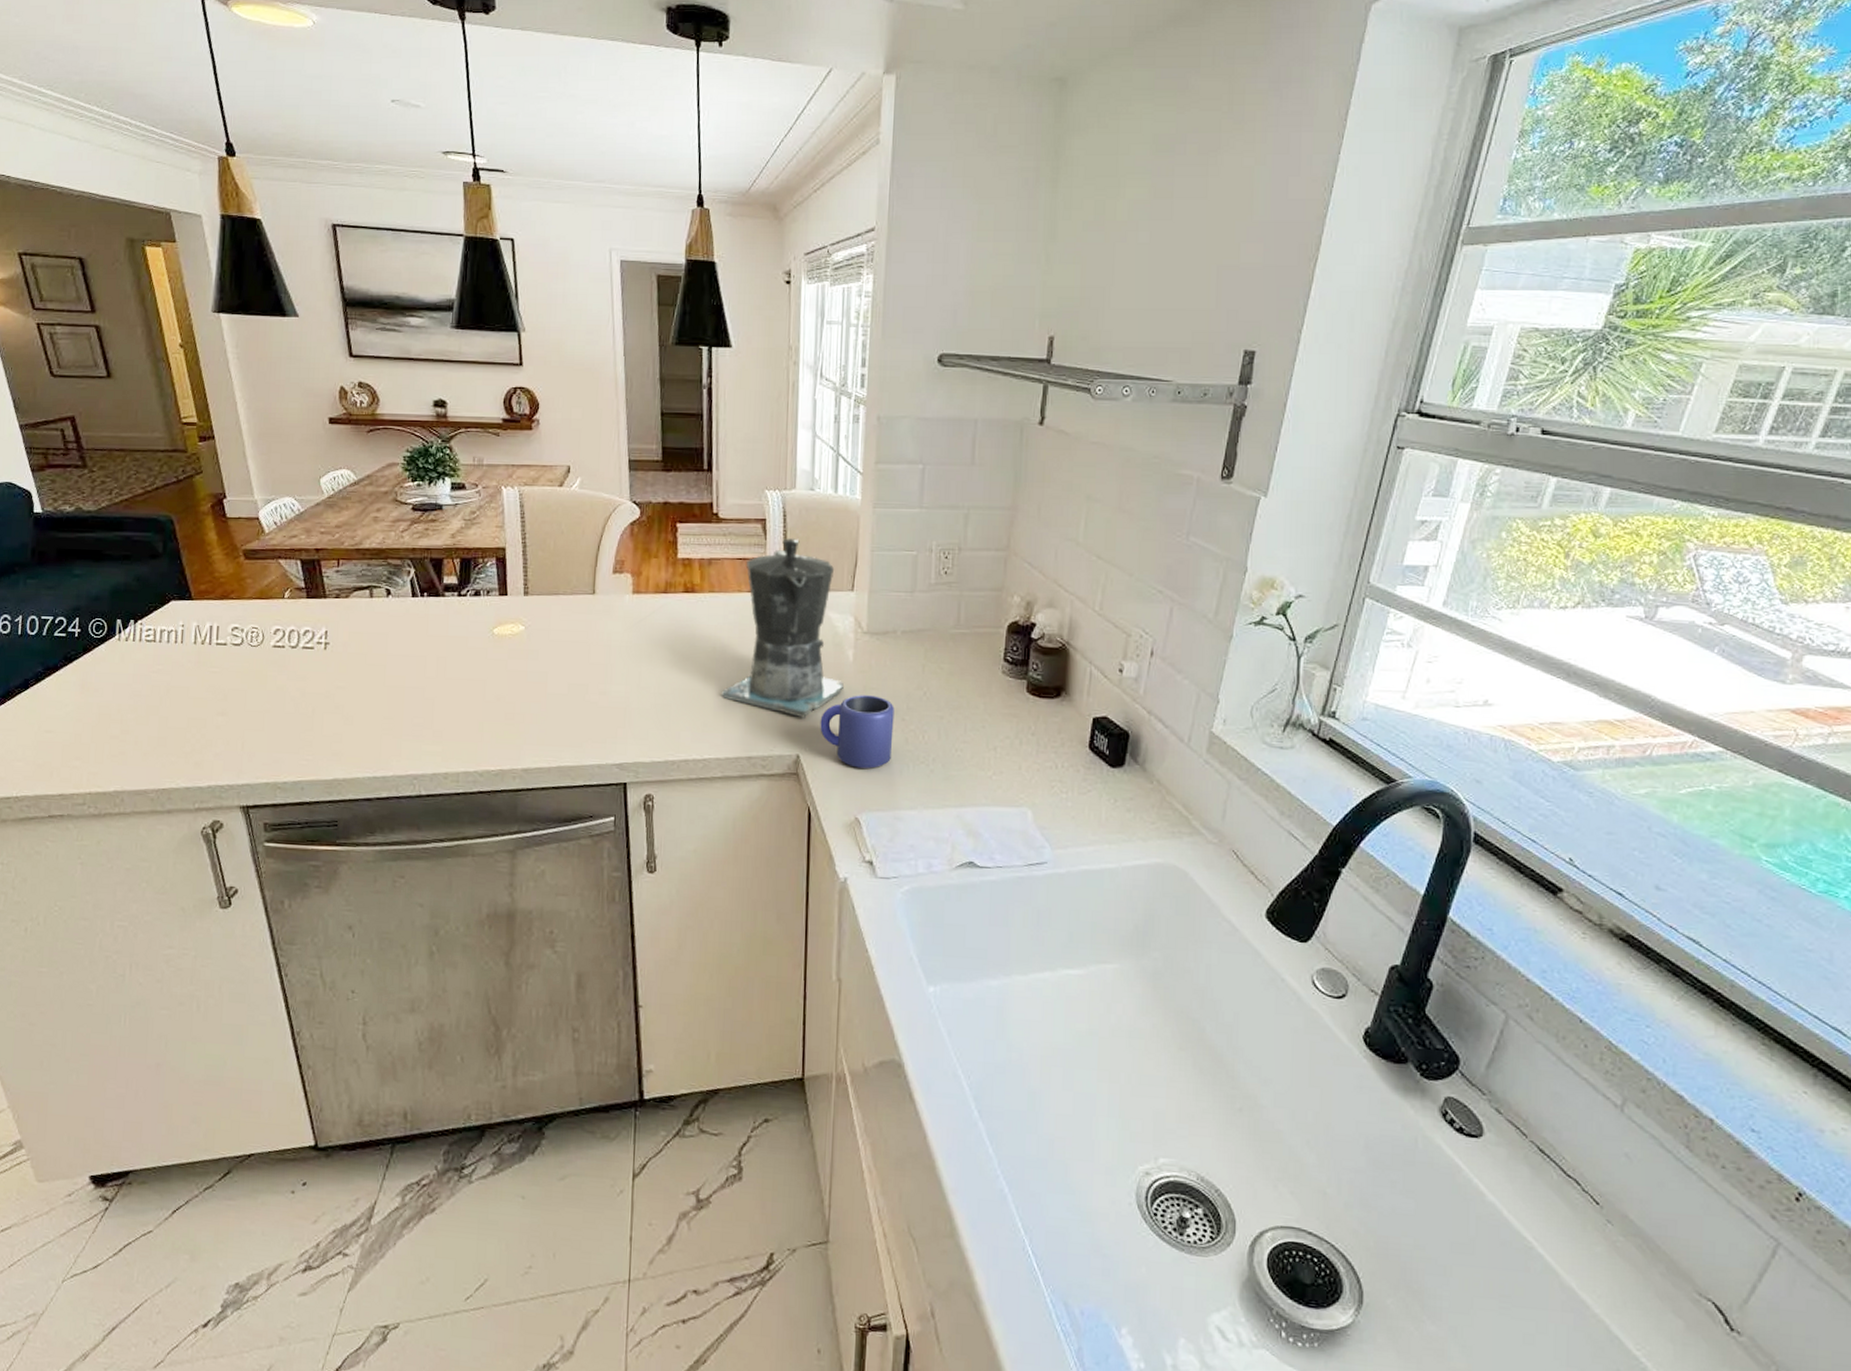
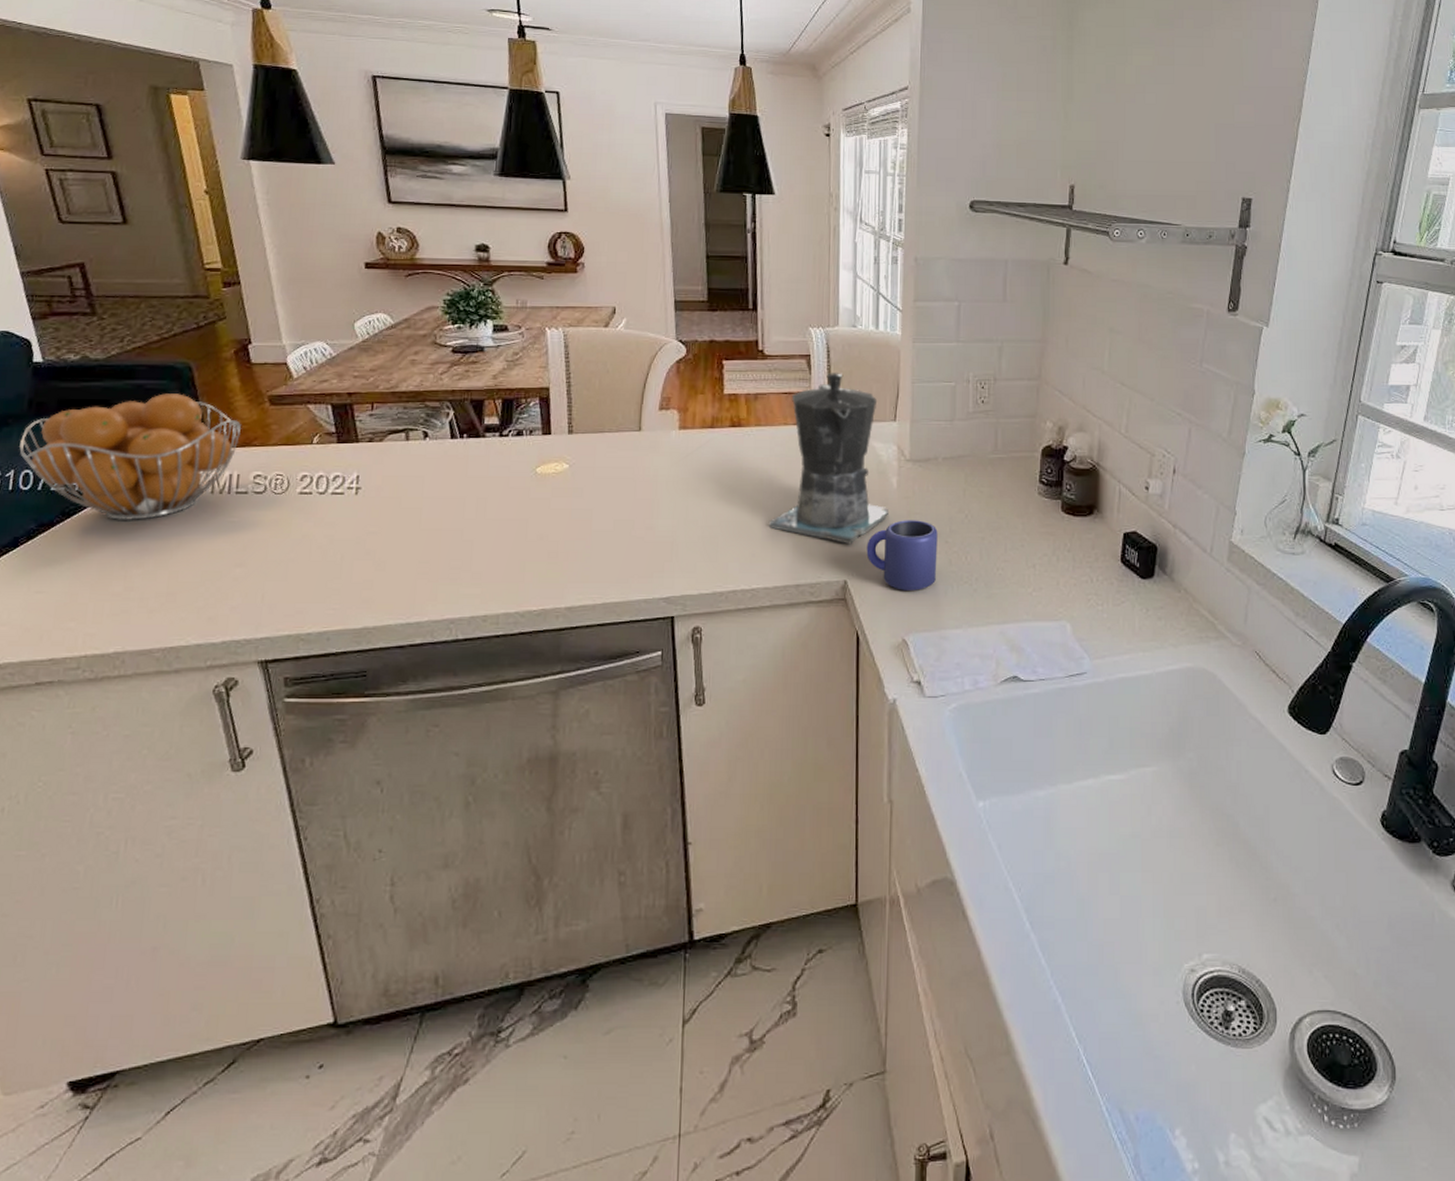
fruit basket: none [25,545,220,667] -> present [19,393,242,520]

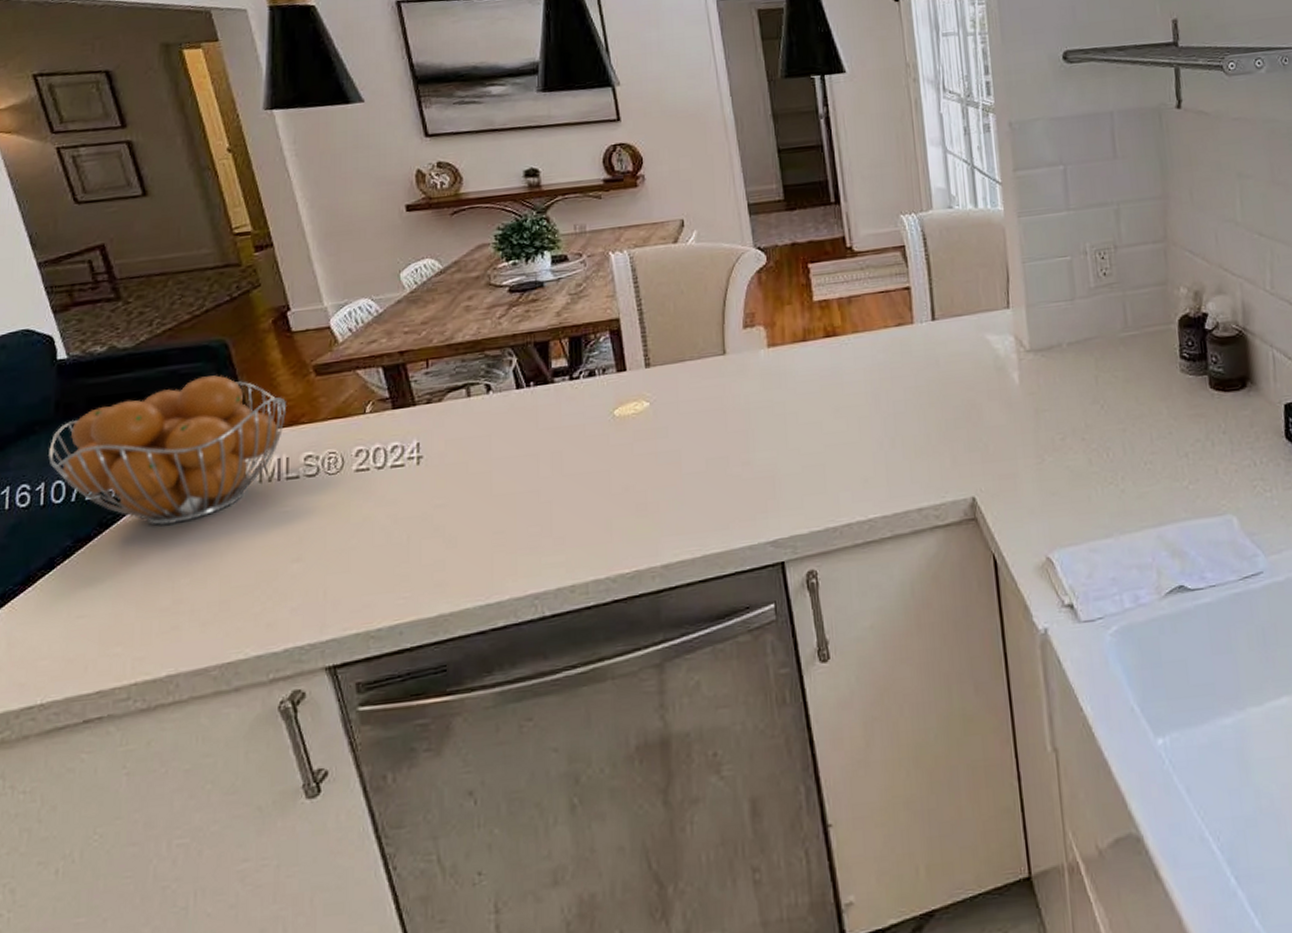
coffee maker: present [769,371,888,545] -> none [880,260,1013,456]
mug: present [866,520,938,591] -> none [993,417,1076,501]

